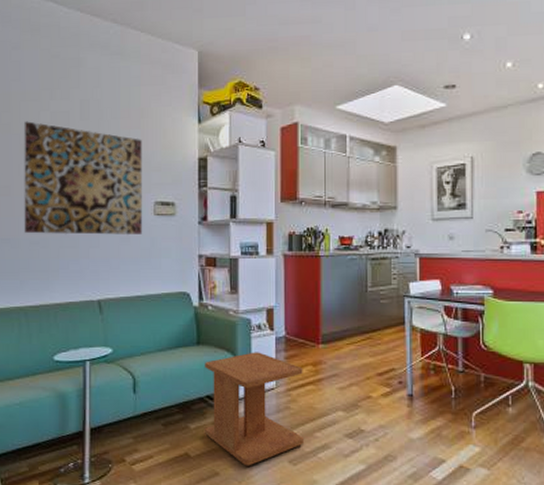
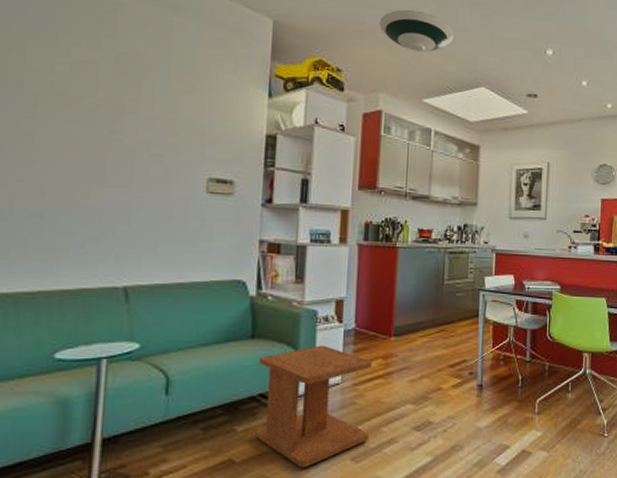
wall art: present [24,121,142,235] -> none [20,66,196,214]
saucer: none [290,18,363,59] -> present [379,9,453,53]

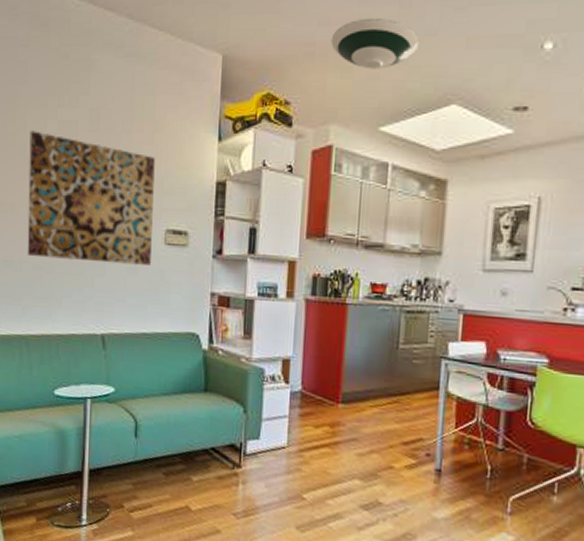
wall art: none [20,66,196,214] -> present [27,131,155,265]
side table: present [255,345,372,468] -> none [208,405,319,528]

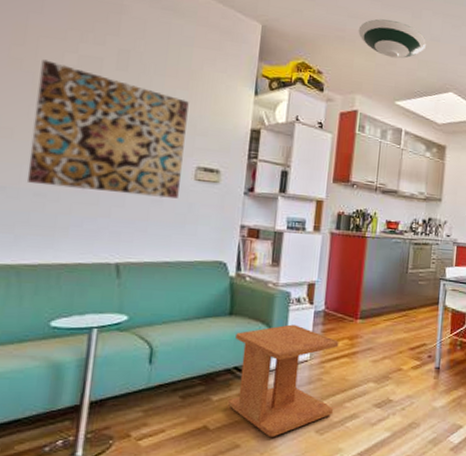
side table: none [208,405,319,528] -> present [228,324,339,438]

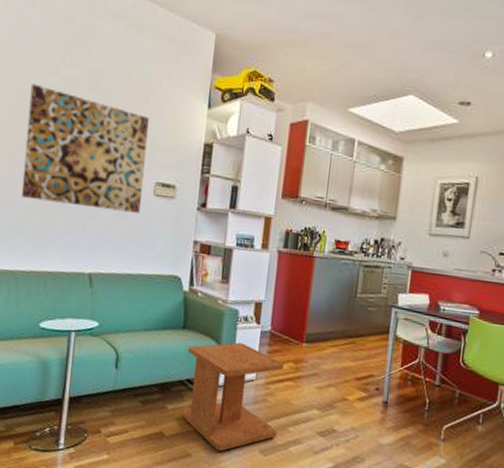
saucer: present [358,19,426,59] -> none [311,16,385,60]

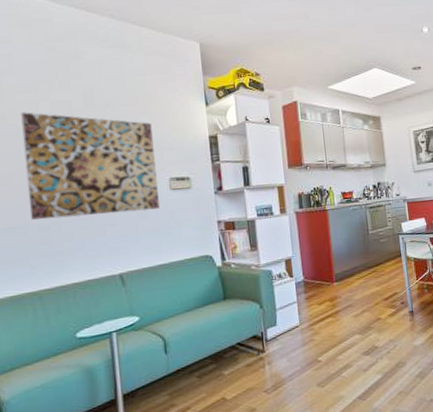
side table: present [181,342,284,452] -> none [233,297,328,397]

